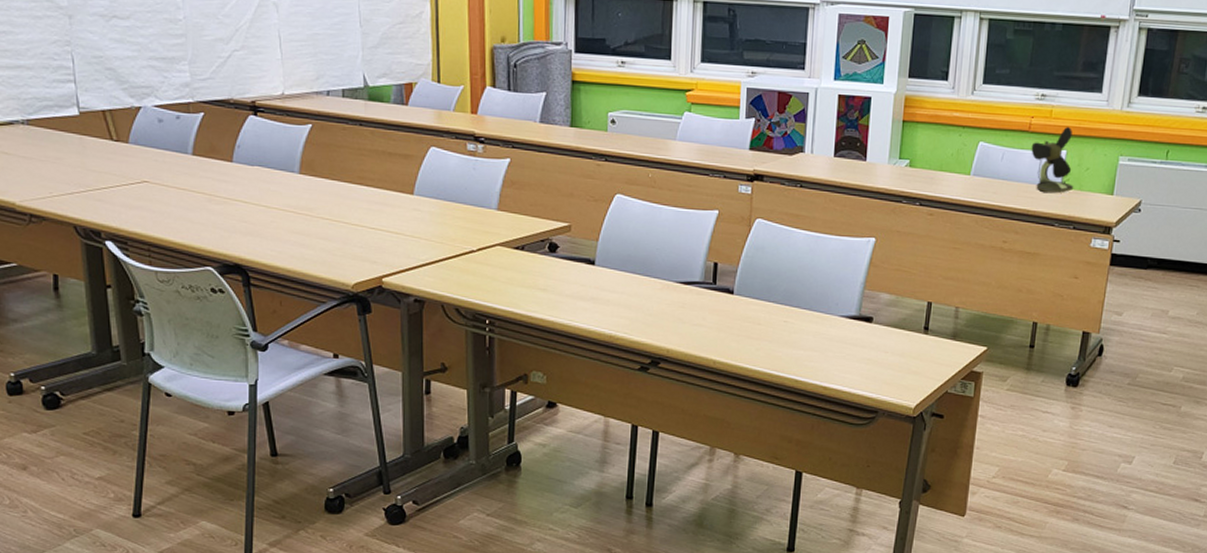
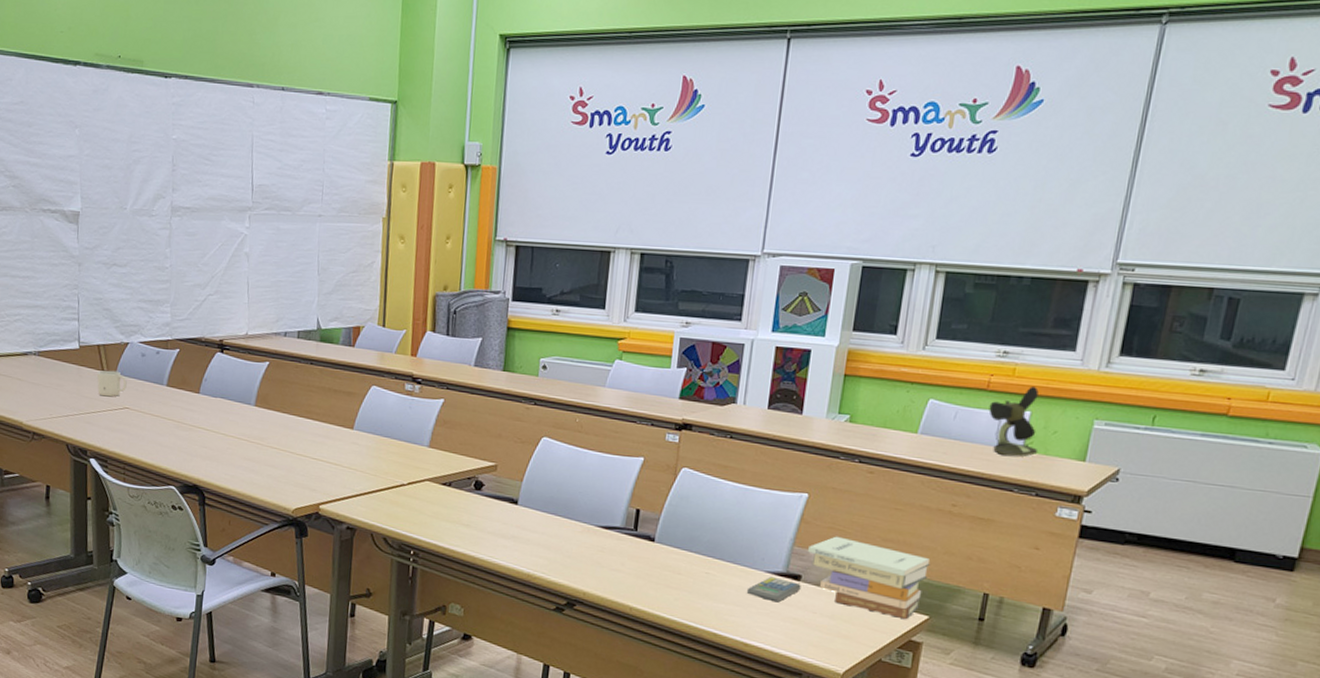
mug: none [104,139,143,170] -> present [96,370,127,397]
calculator: none [823,321,873,345] -> present [746,577,801,603]
books: none [878,277,987,352] -> present [808,536,931,620]

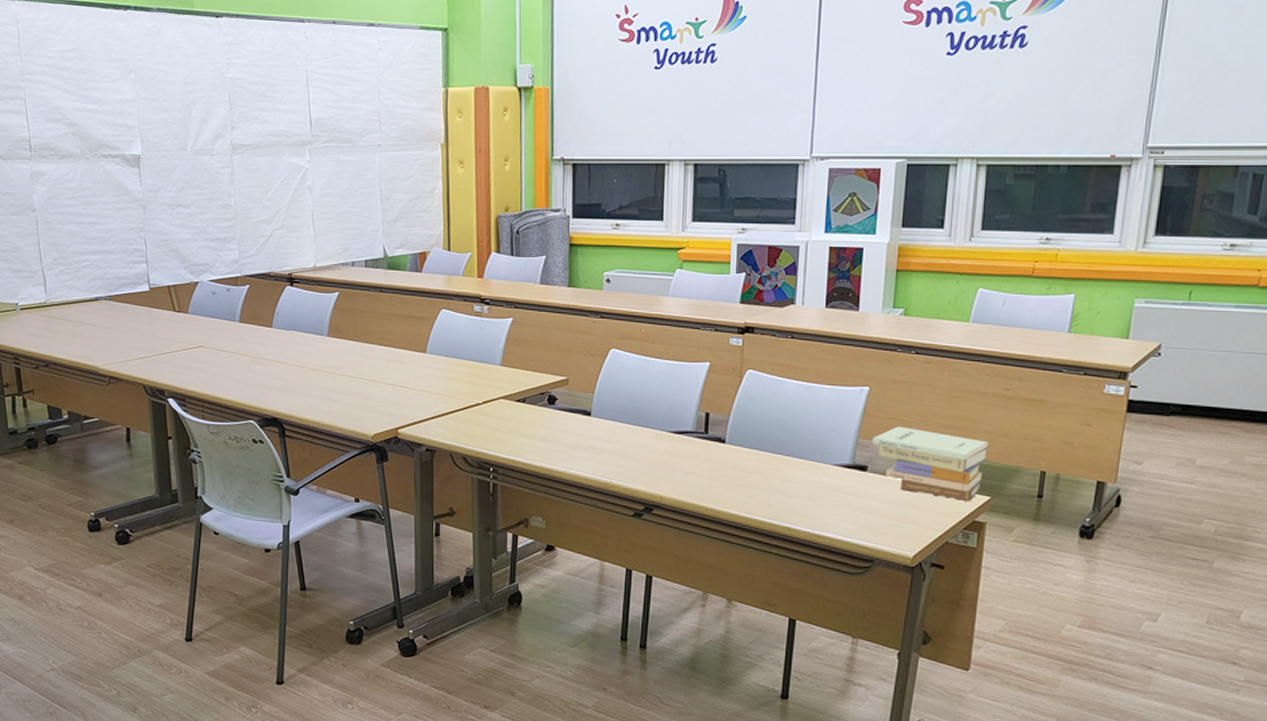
mug: present [96,370,127,397] -> none [169,310,200,337]
calculator: present [746,577,801,603] -> none [816,469,868,494]
desk fan: present [988,387,1039,457] -> none [1035,270,1084,339]

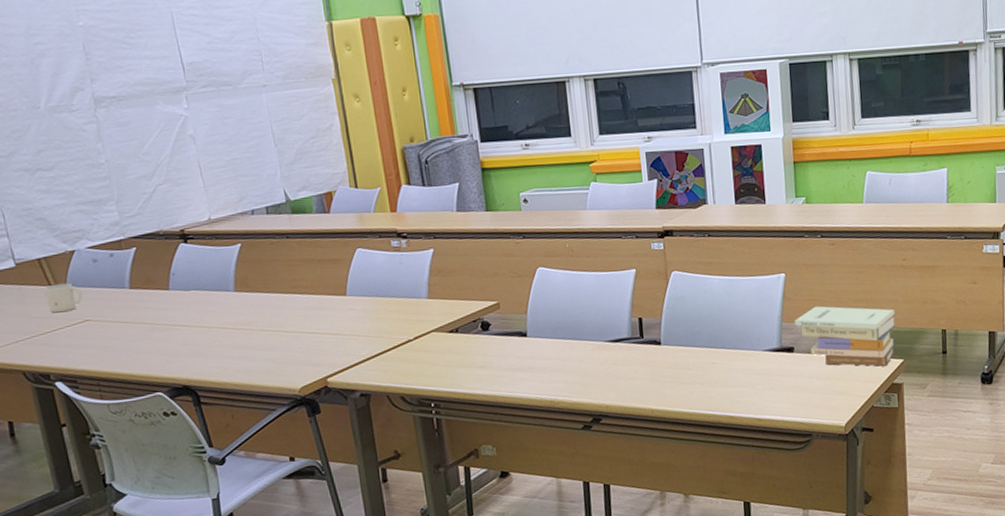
mug: none [169,310,200,337] -> present [43,283,83,313]

